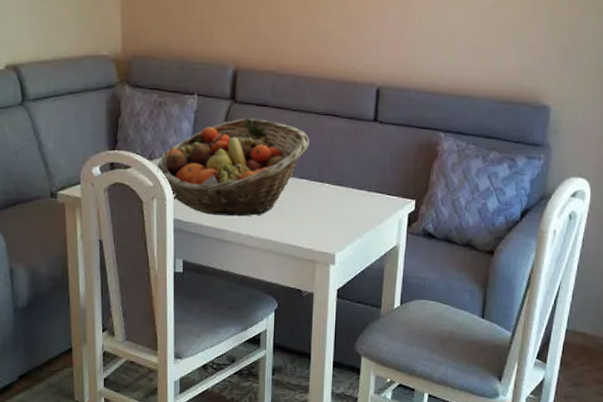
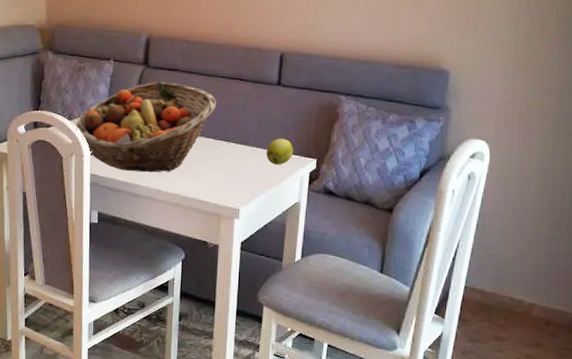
apple: none [362,178,392,207] -> present [266,138,294,165]

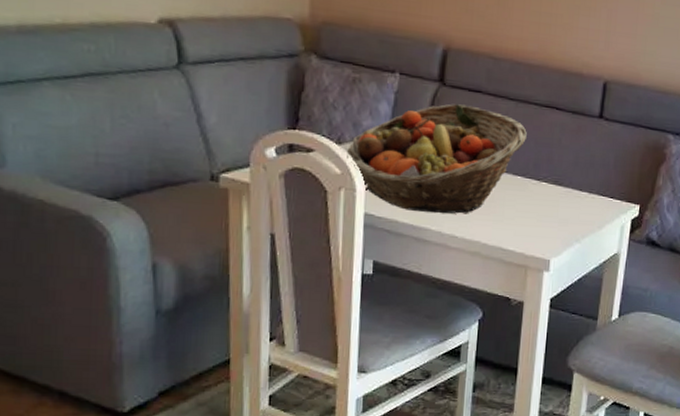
apple: present [266,138,294,165] -> none [583,179,615,210]

